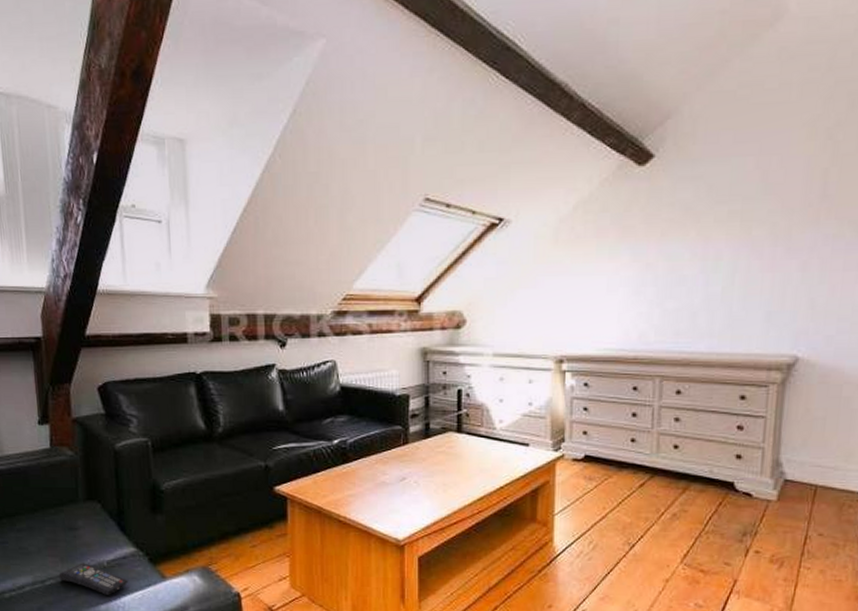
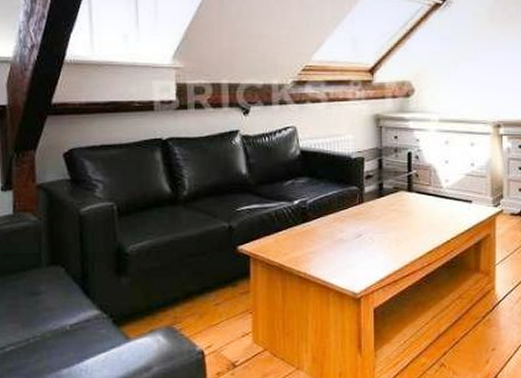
remote control: present [58,563,128,595] -> none [19,327,91,359]

